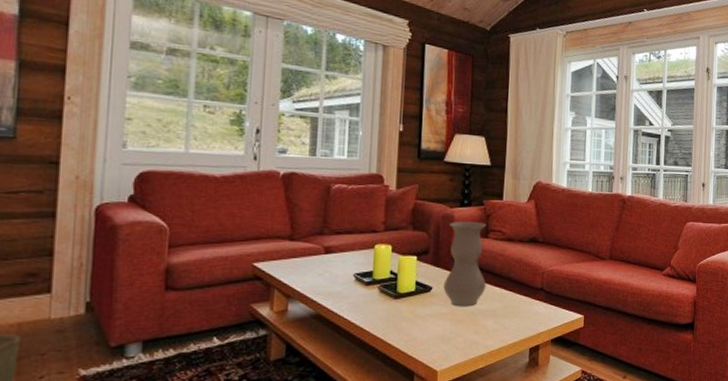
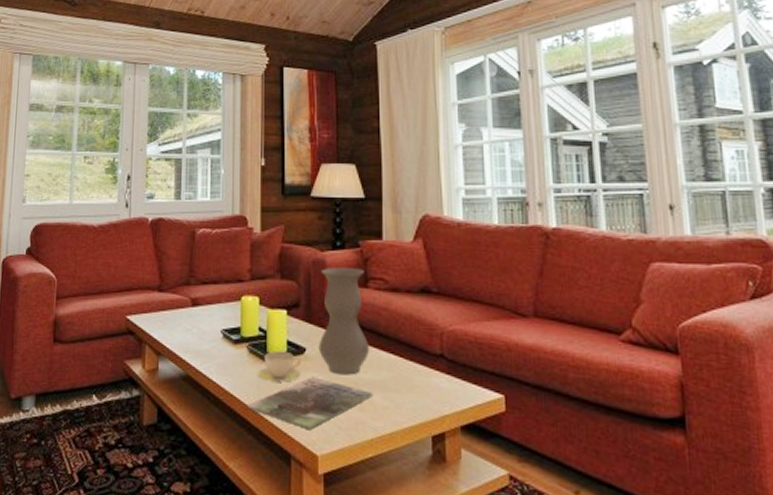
magazine: none [376,310,487,352] -> present [247,377,374,431]
teacup: none [387,290,427,315] -> present [257,350,301,382]

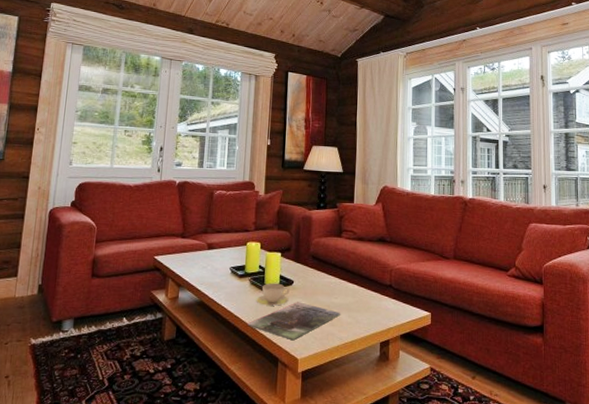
vase: present [318,267,370,375] -> none [303,222,340,300]

